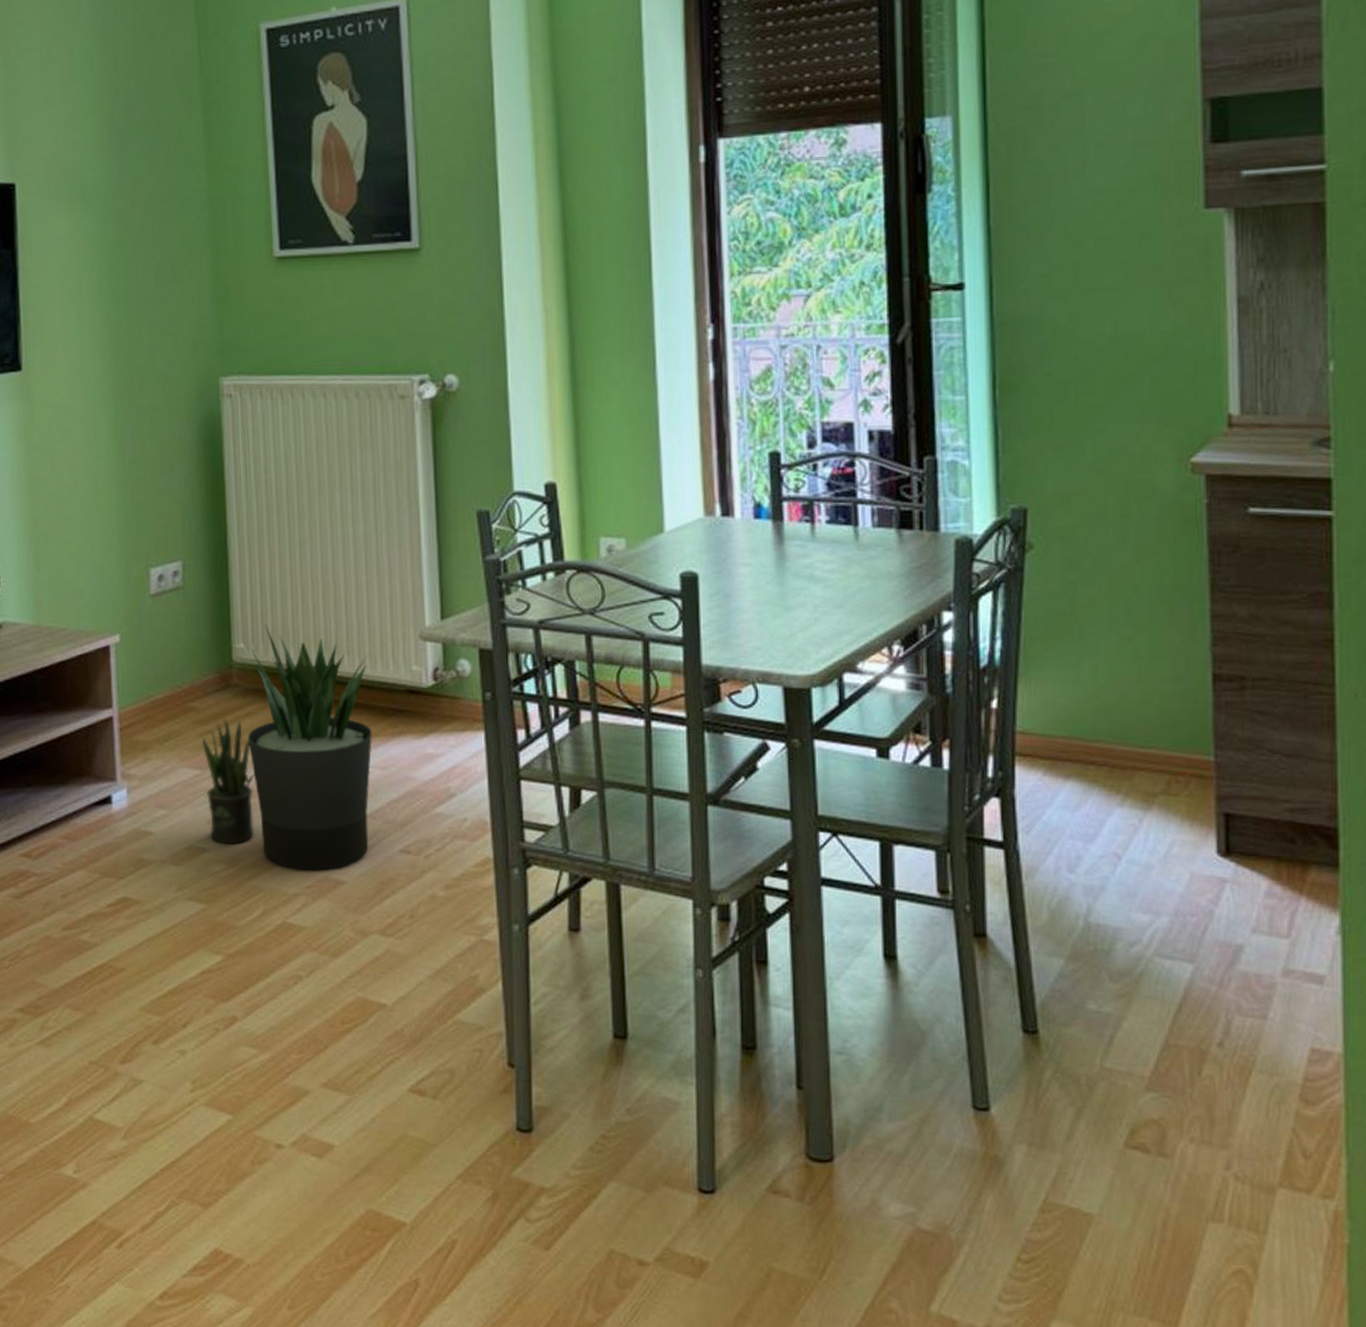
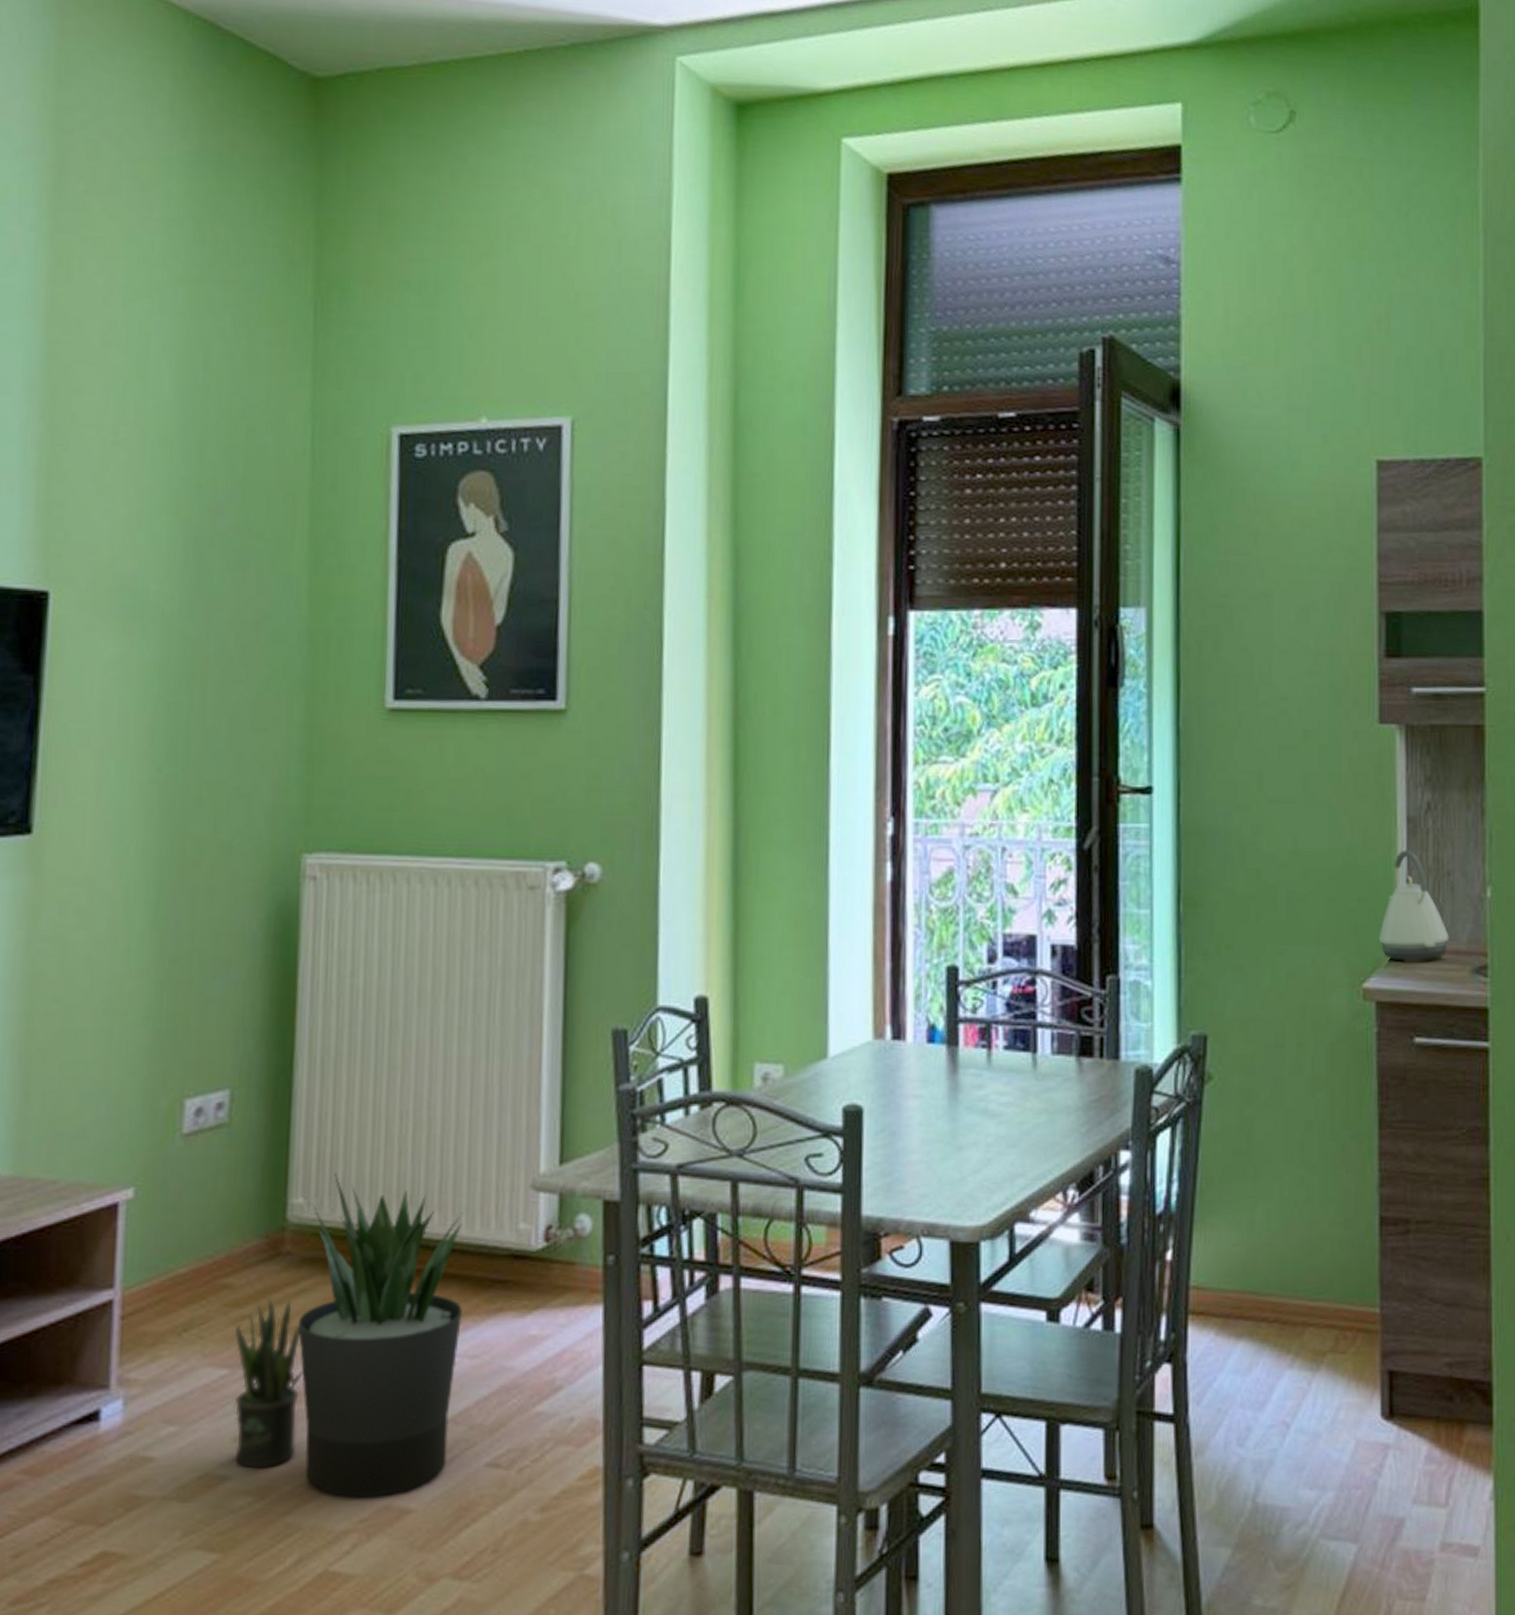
kettle: none [1207,329,1286,436] -> present [1378,850,1449,961]

